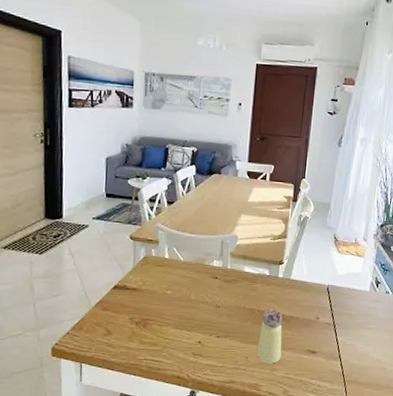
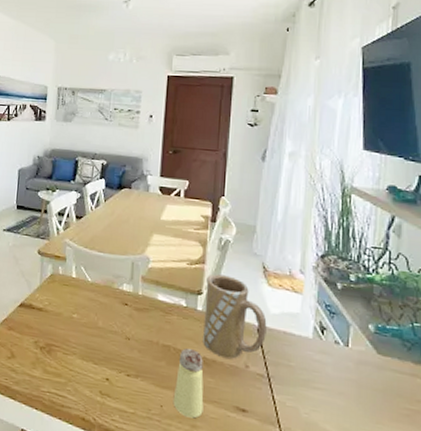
mug: none [282,246,335,314] -> present [203,274,267,359]

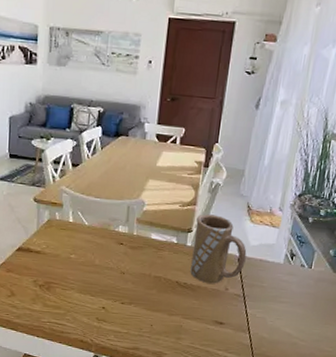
saltshaker: present [173,348,204,419] -> none [161,278,190,333]

